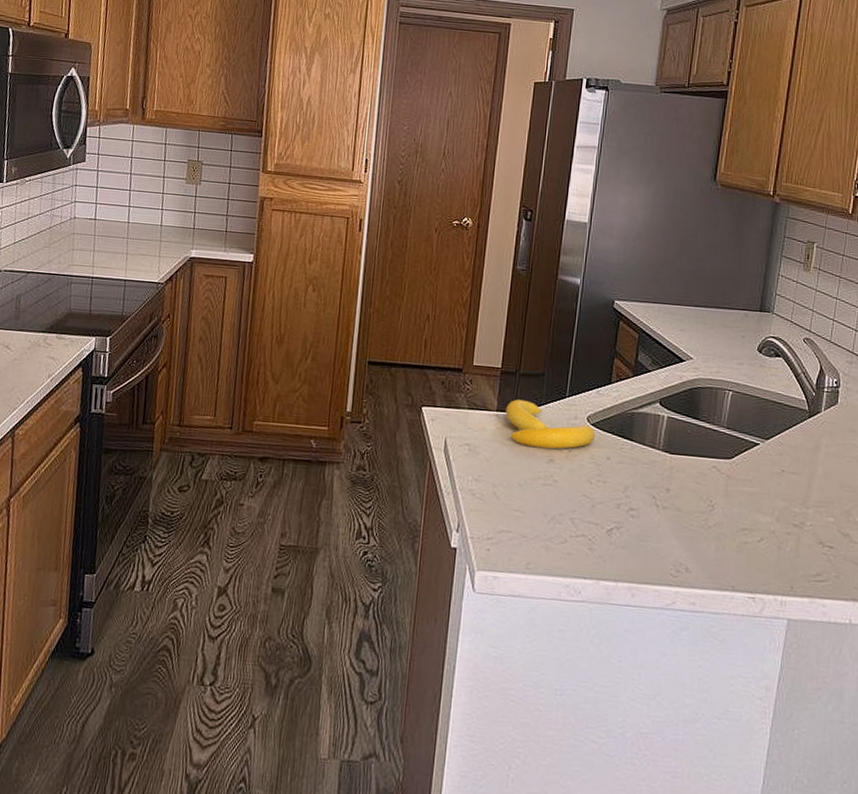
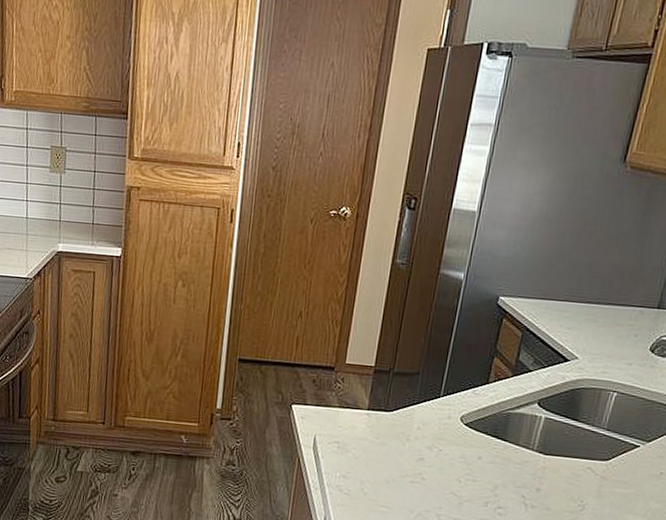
banana: present [506,399,596,450] -> none [377,398,469,449]

